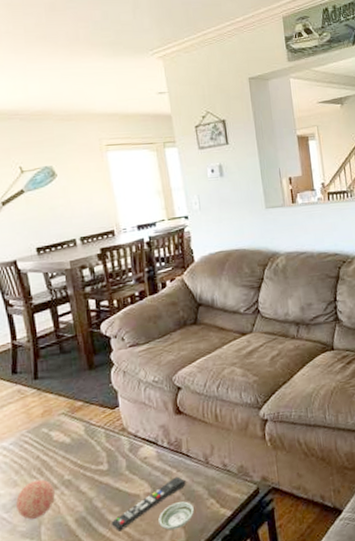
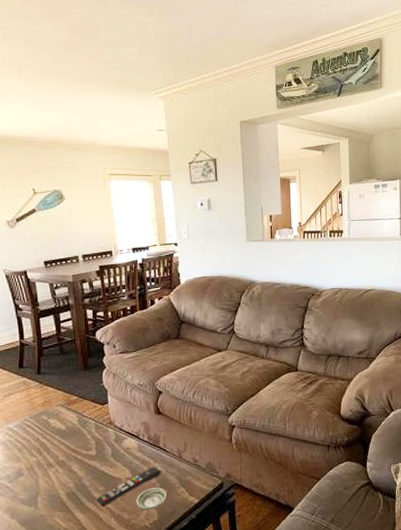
decorative ball: present [16,479,55,520] -> none [18,457,50,490]

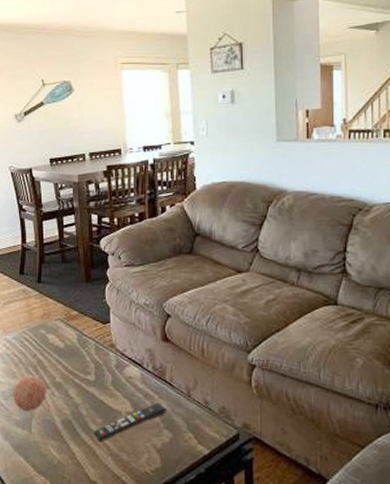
decorative ball: none [18,457,50,490] -> present [13,375,46,411]
saucer: present [136,487,167,510] -> none [137,428,171,454]

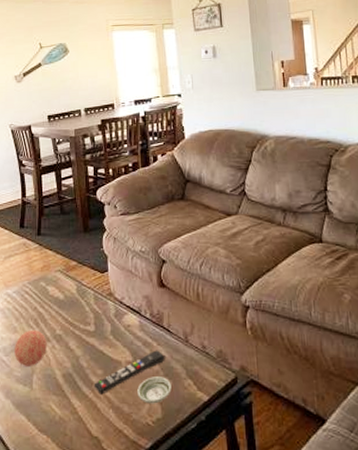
saucer: none [137,428,171,454] -> present [137,377,171,404]

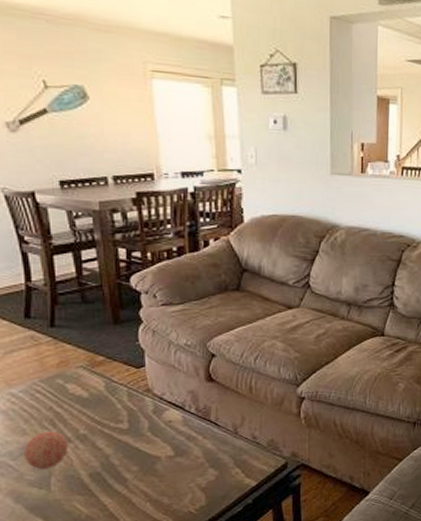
remote control: present [94,350,165,395] -> none [127,443,211,490]
saucer: present [137,377,171,404] -> none [179,468,217,494]

